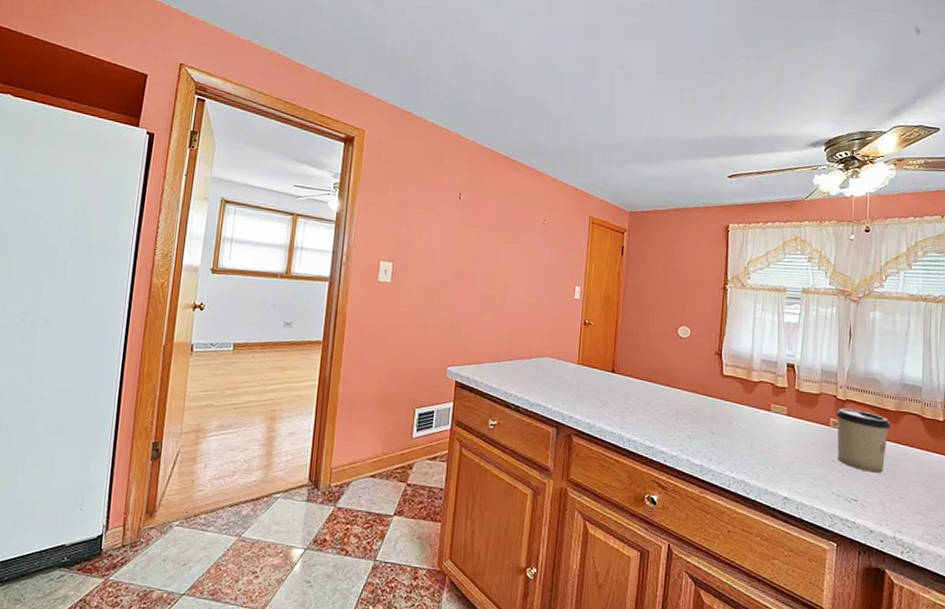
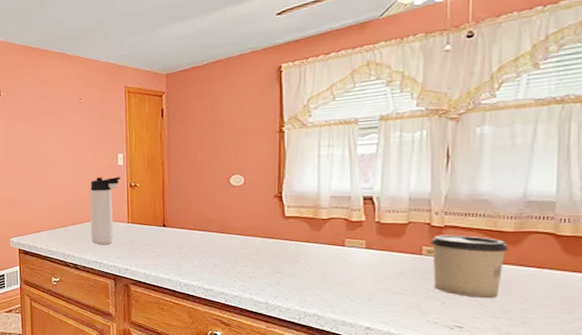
thermos bottle: none [537,308,576,387] -> present [90,177,121,245]

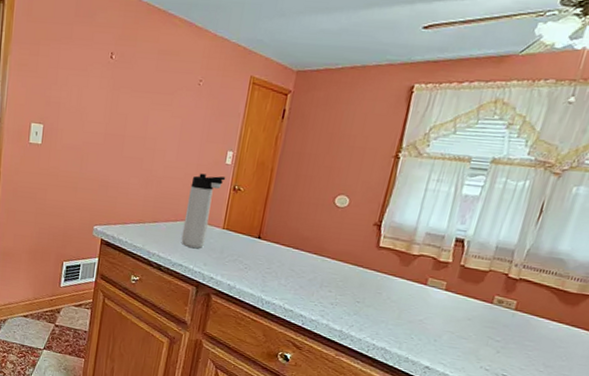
cup: present [431,234,509,298] -> none [495,286,568,353]

